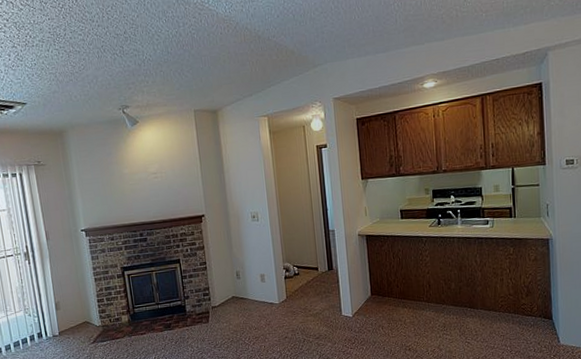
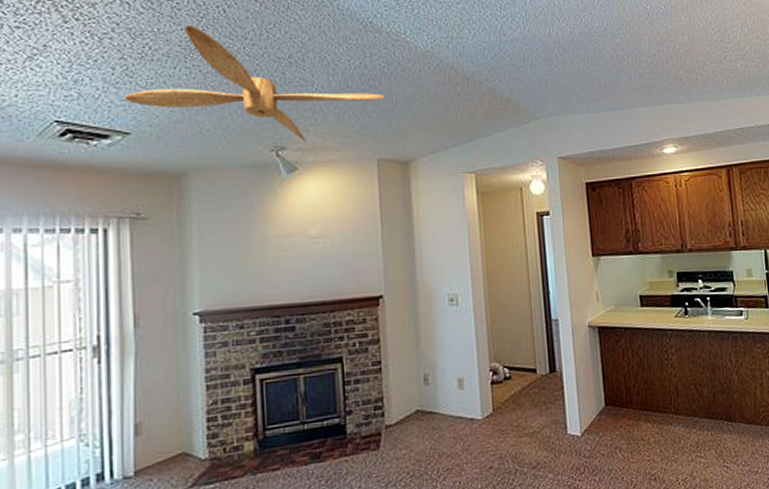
ceiling fan: none [19,14,196,101] -> present [124,25,385,142]

